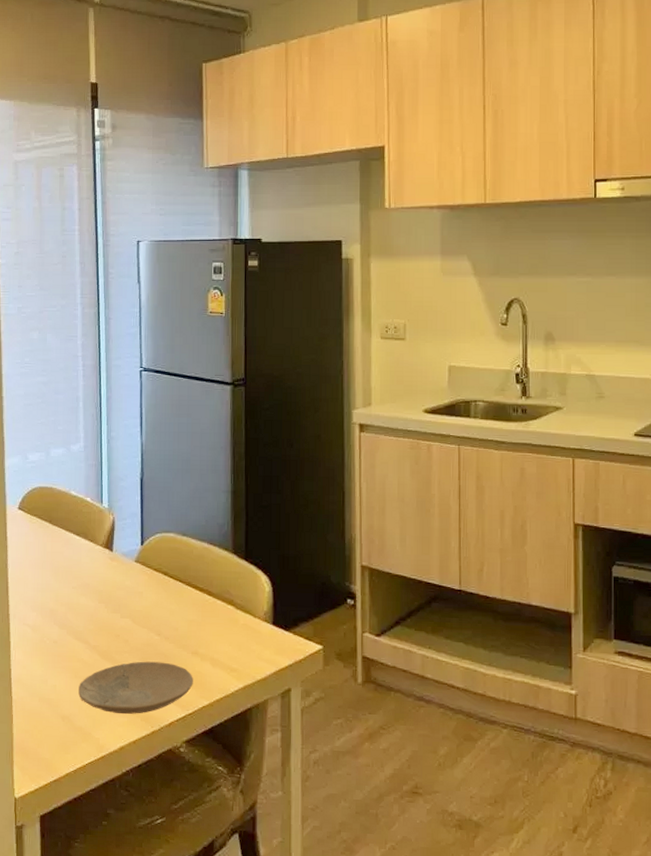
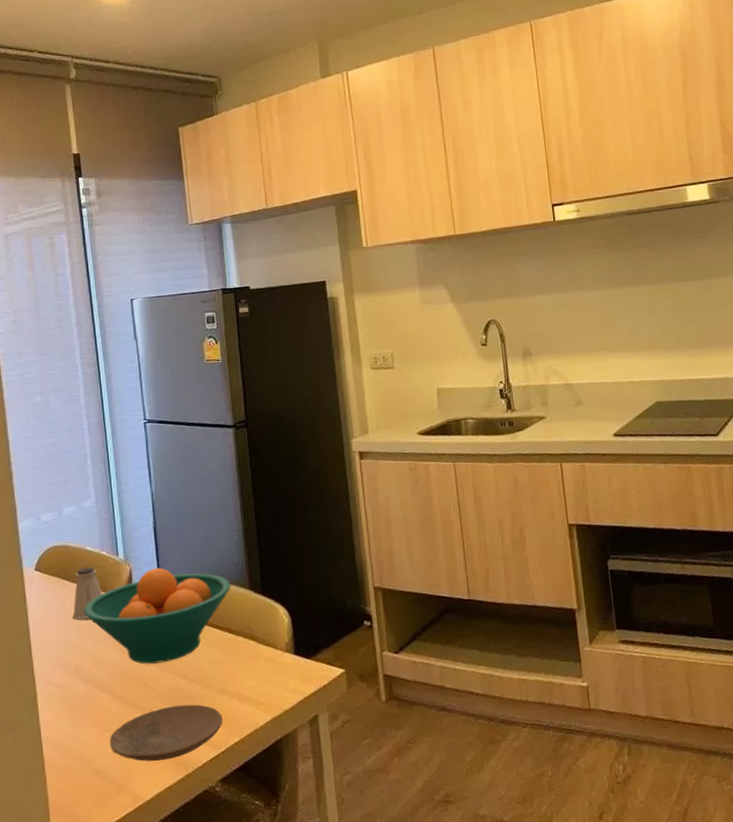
saltshaker: none [52,511,83,564] -> present [72,566,102,619]
fruit bowl: none [63,520,214,617] -> present [83,567,231,664]

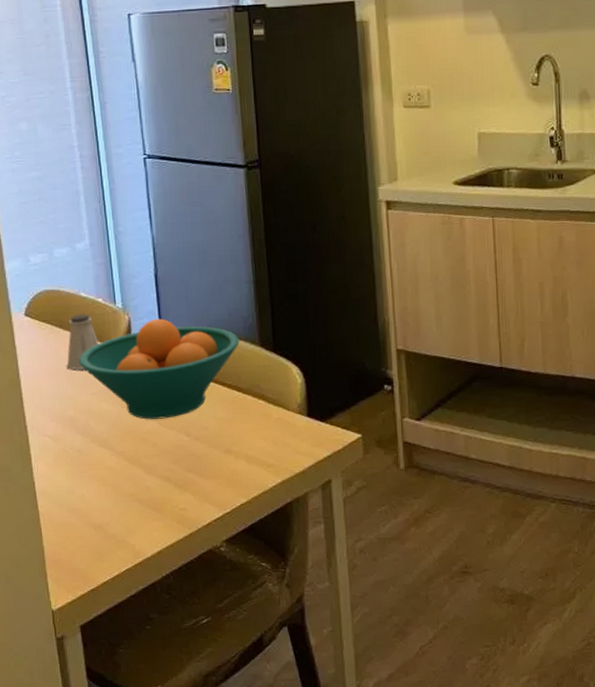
plate: present [110,704,223,761] -> none [108,463,229,518]

